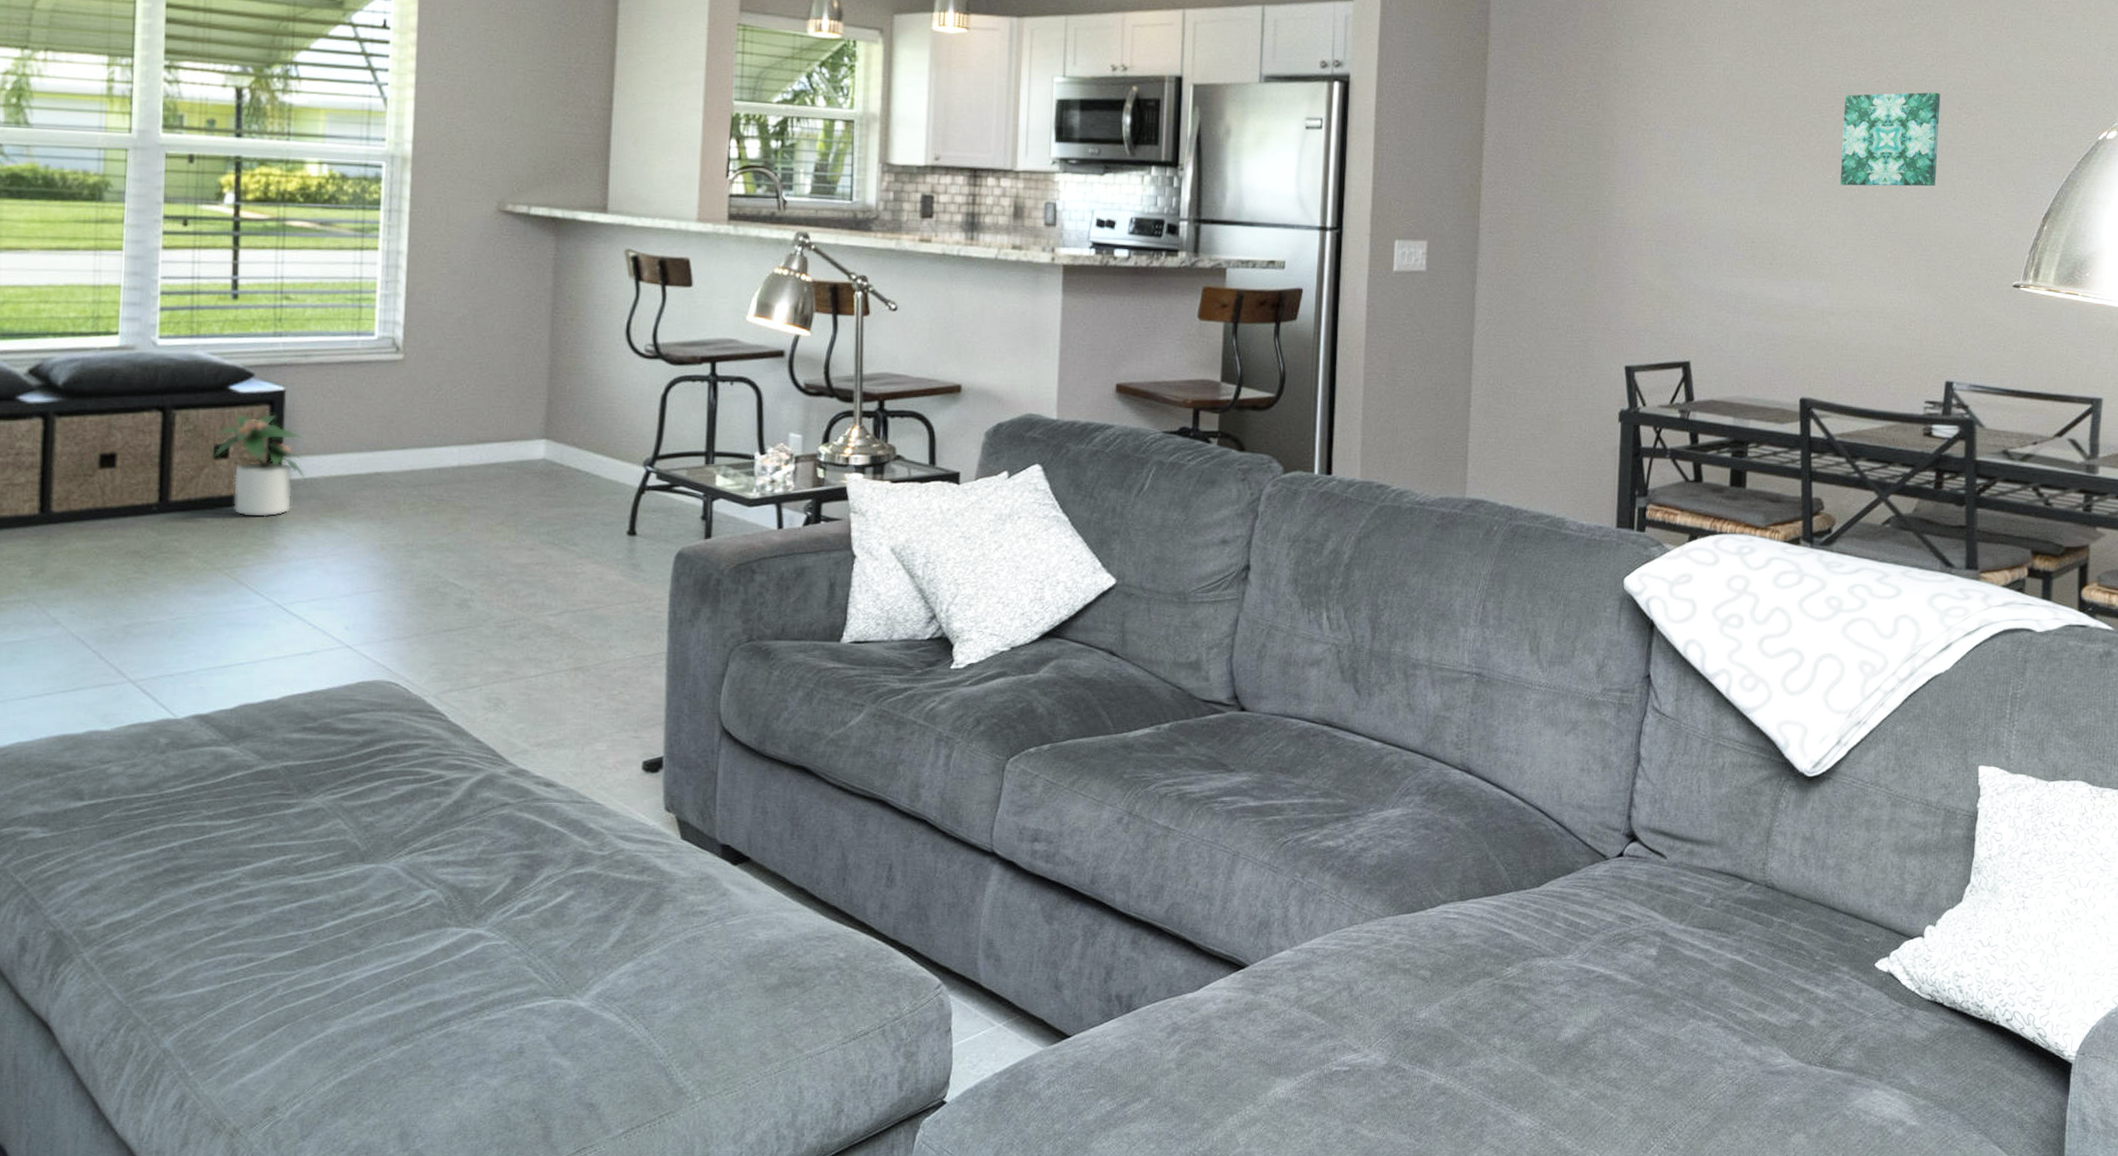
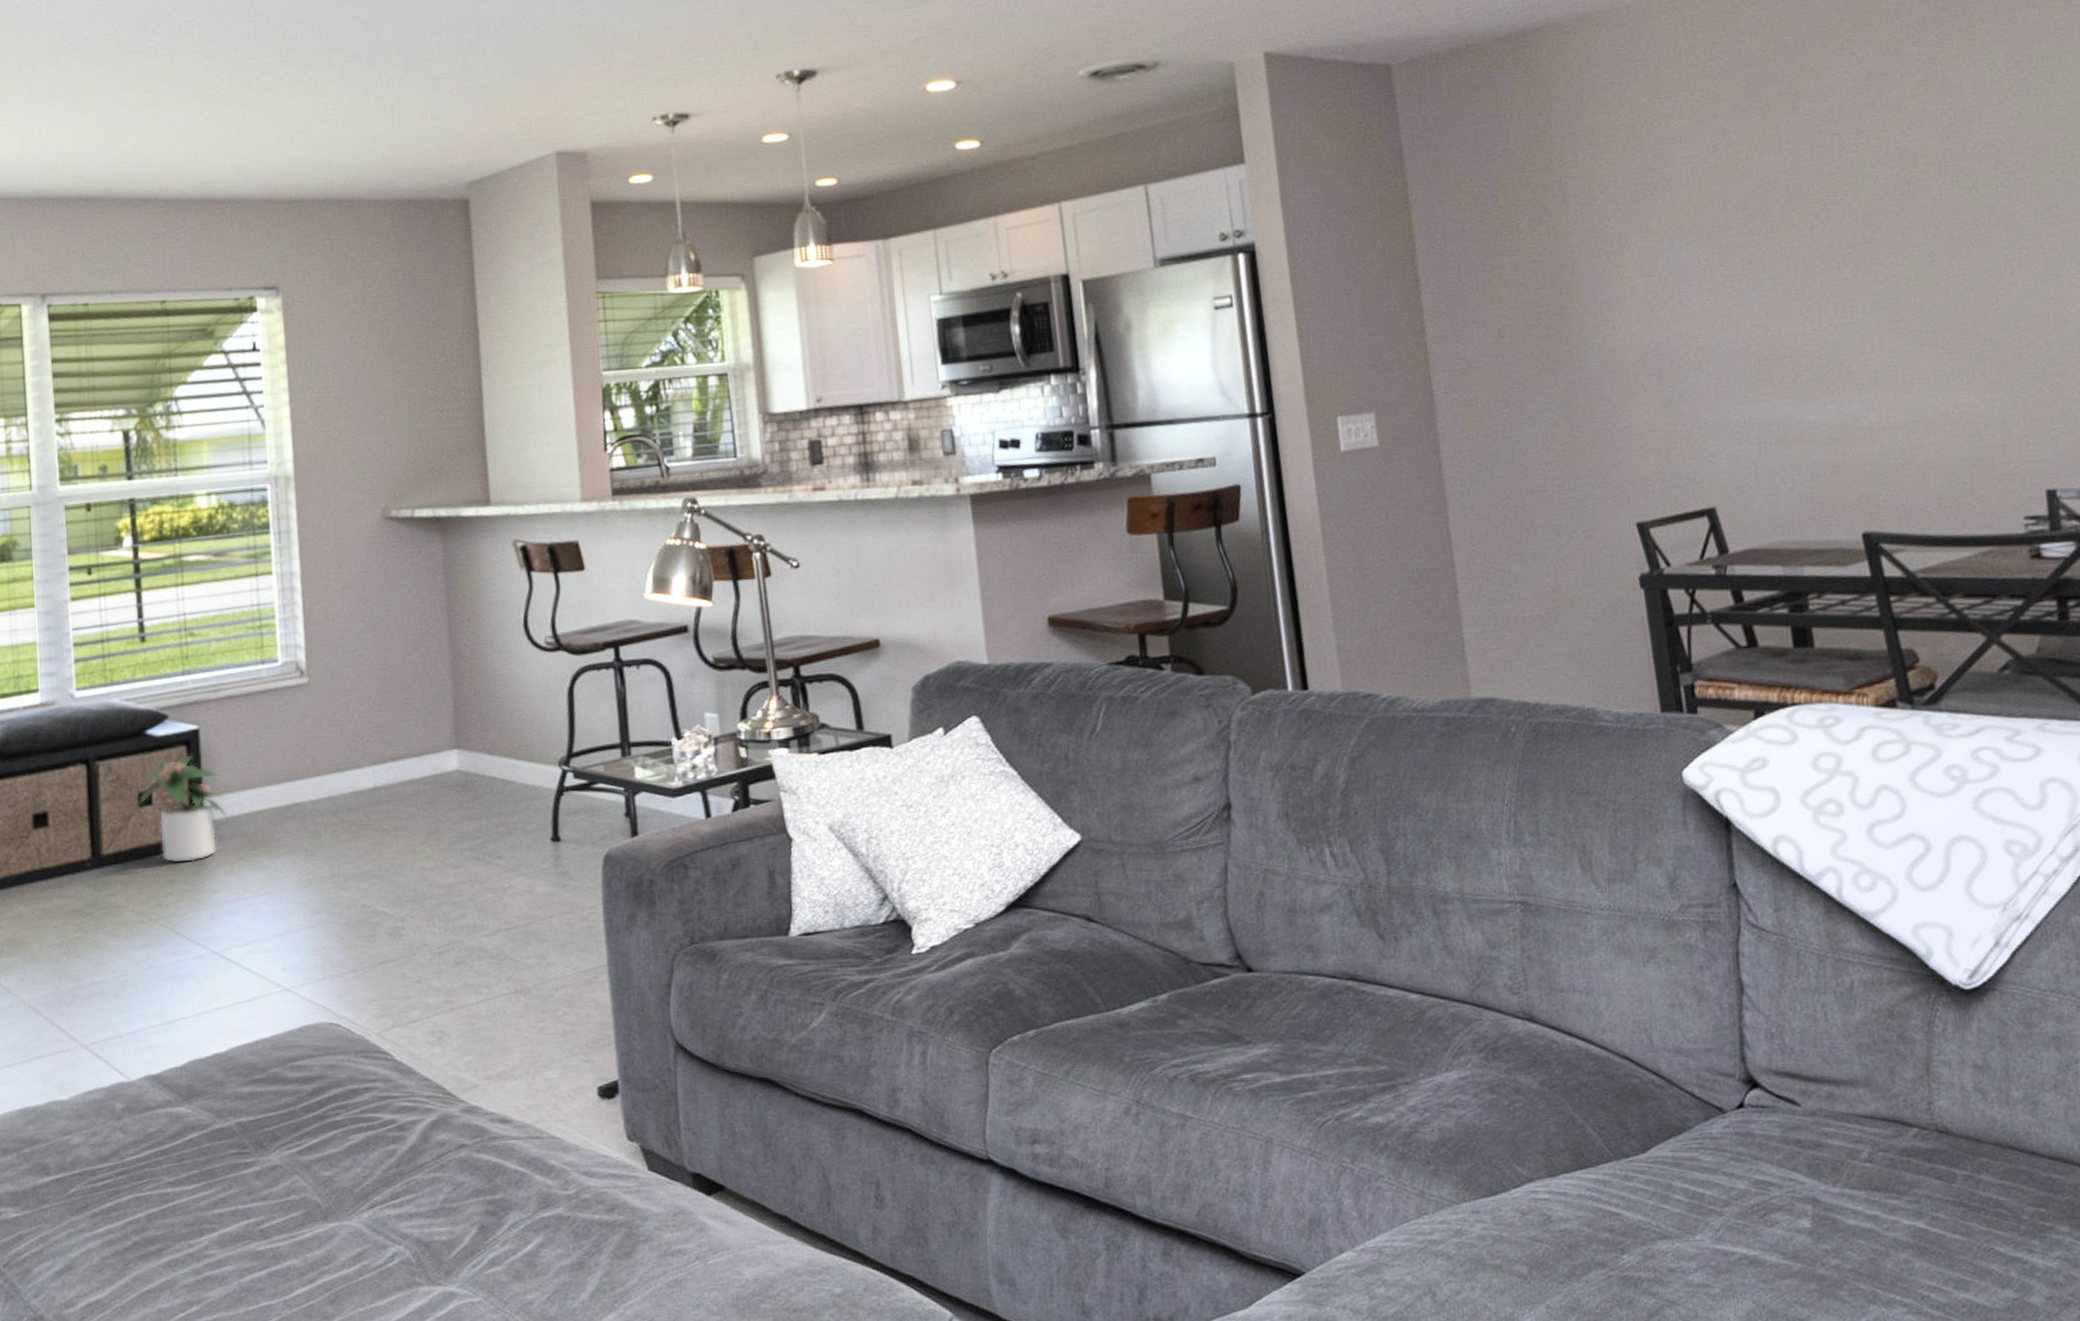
wall art: present [1840,92,1941,187] -> none [1847,155,1984,279]

